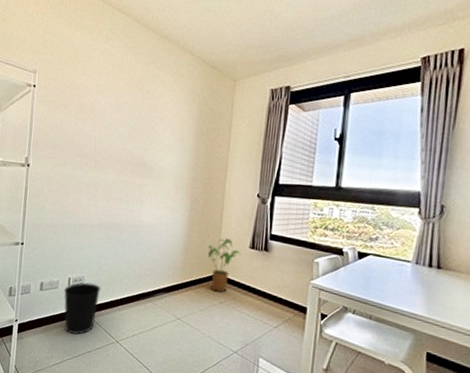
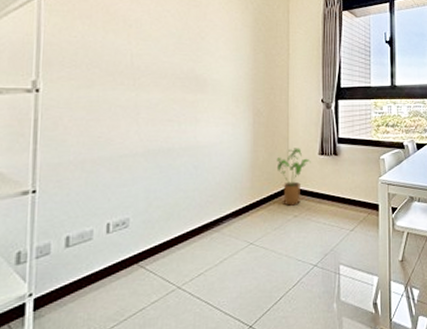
wastebasket: present [64,282,101,335] -> none [101,224,153,293]

